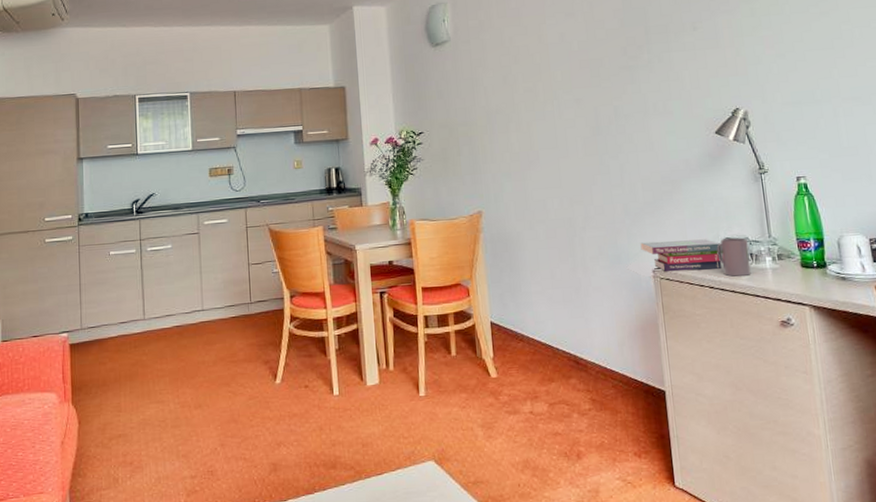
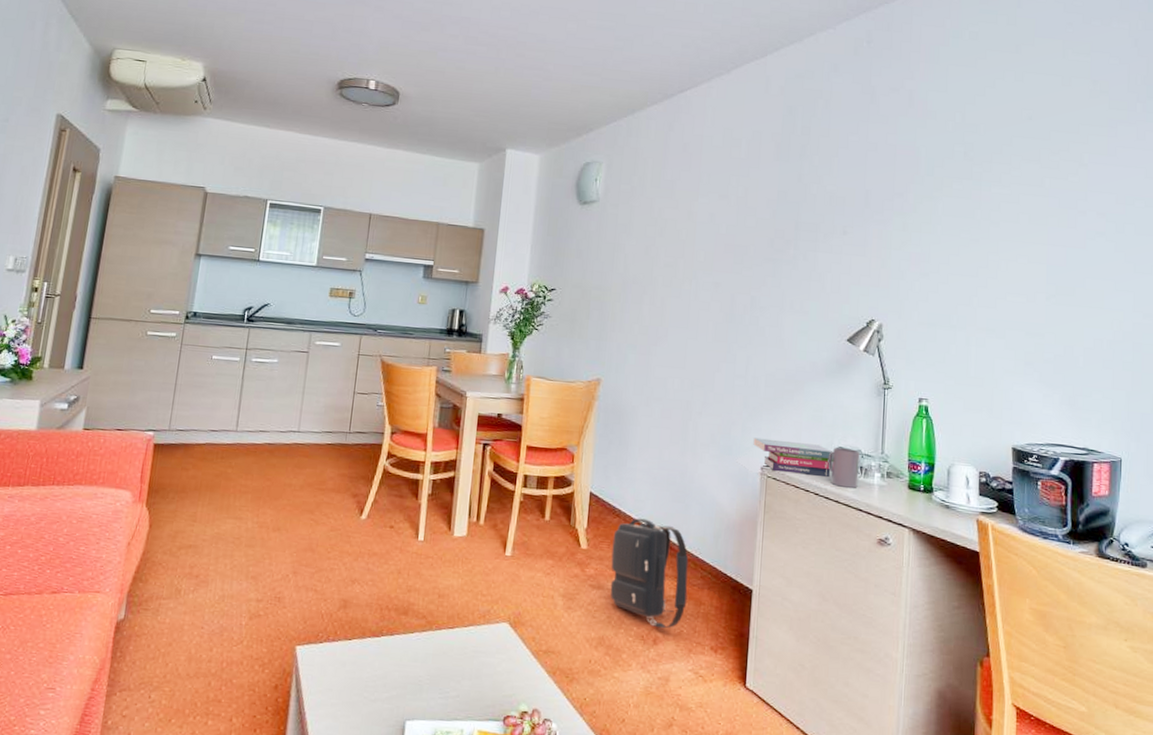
backpack: none [520,338,603,443] -> present [610,518,689,629]

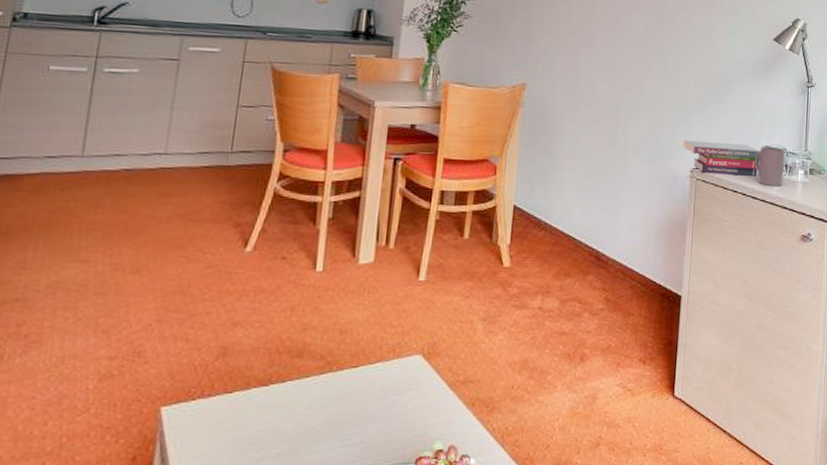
backpack: present [610,518,689,629] -> none [534,230,618,345]

